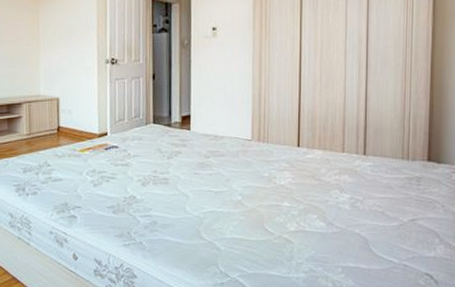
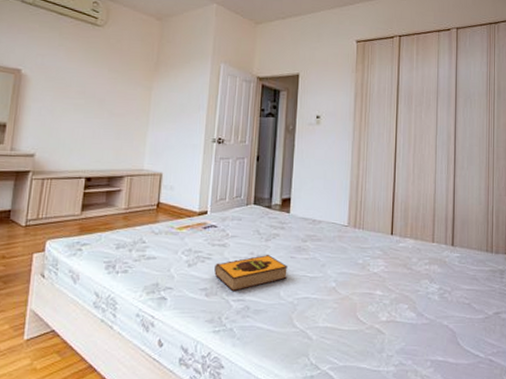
hardback book: none [119,171,192,208] -> present [214,254,288,292]

